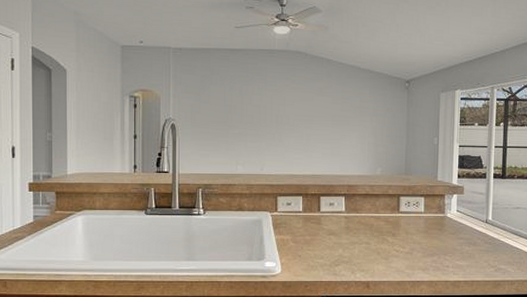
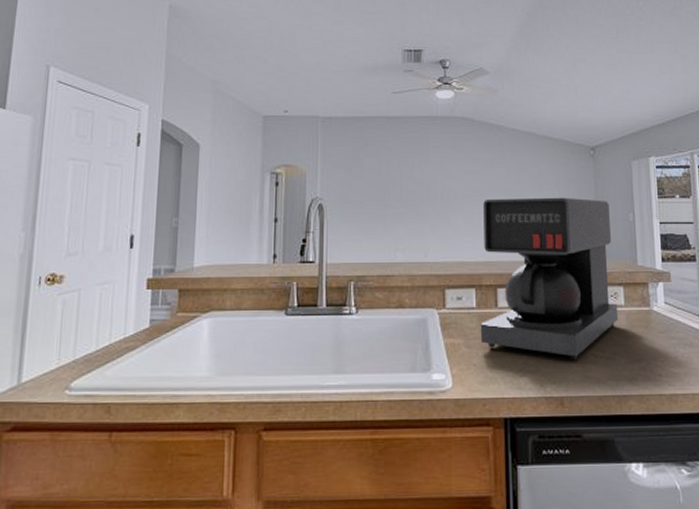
coffee maker: none [305,122,419,254] -> present [480,197,619,360]

